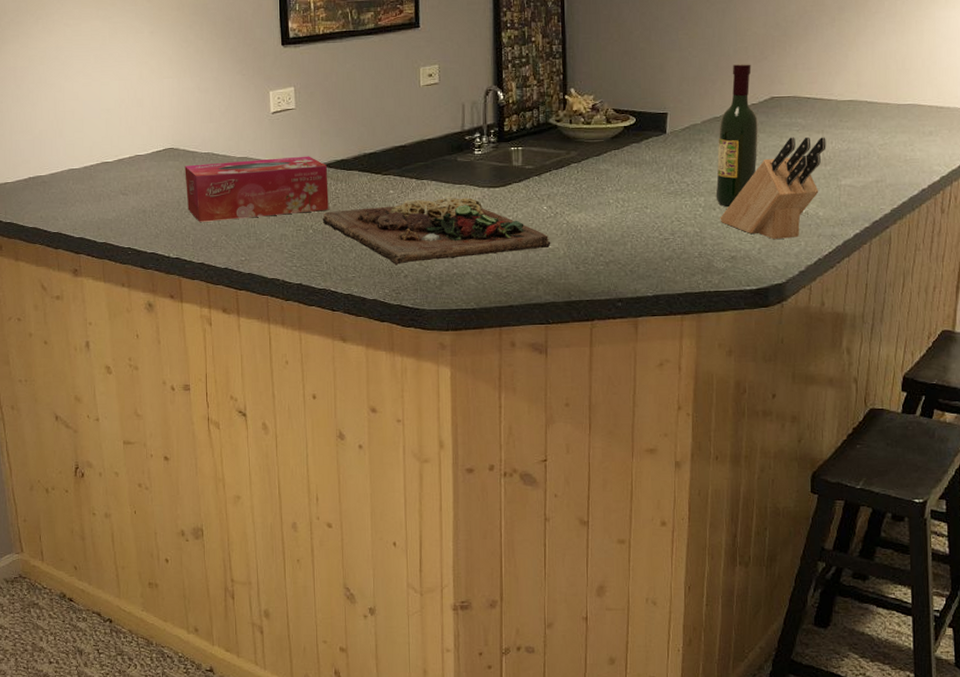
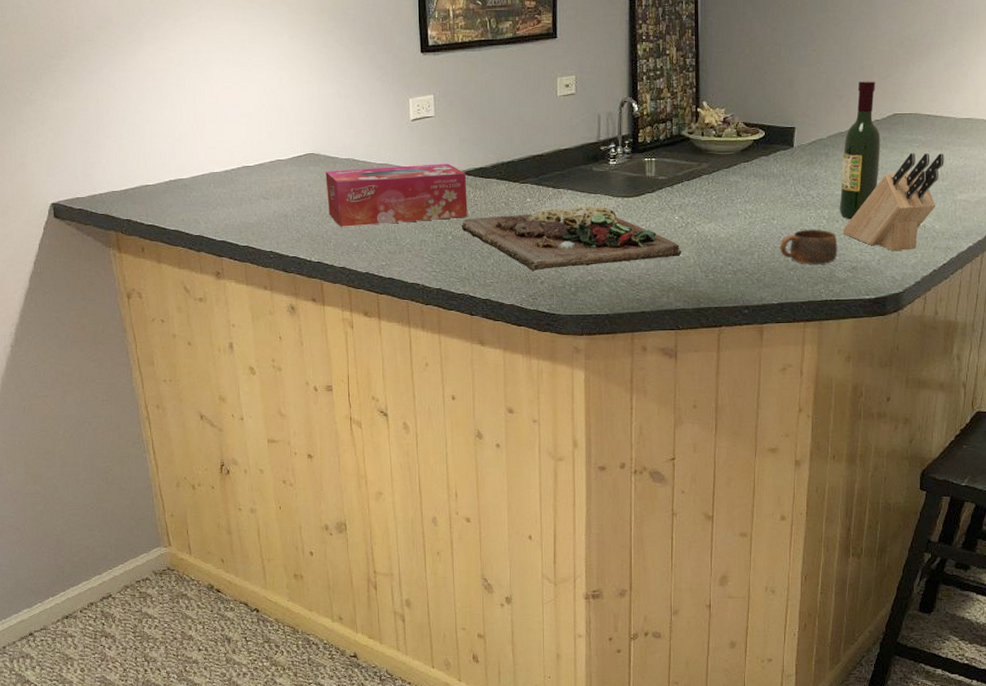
cup: none [653,218,716,255] -> present [779,230,838,264]

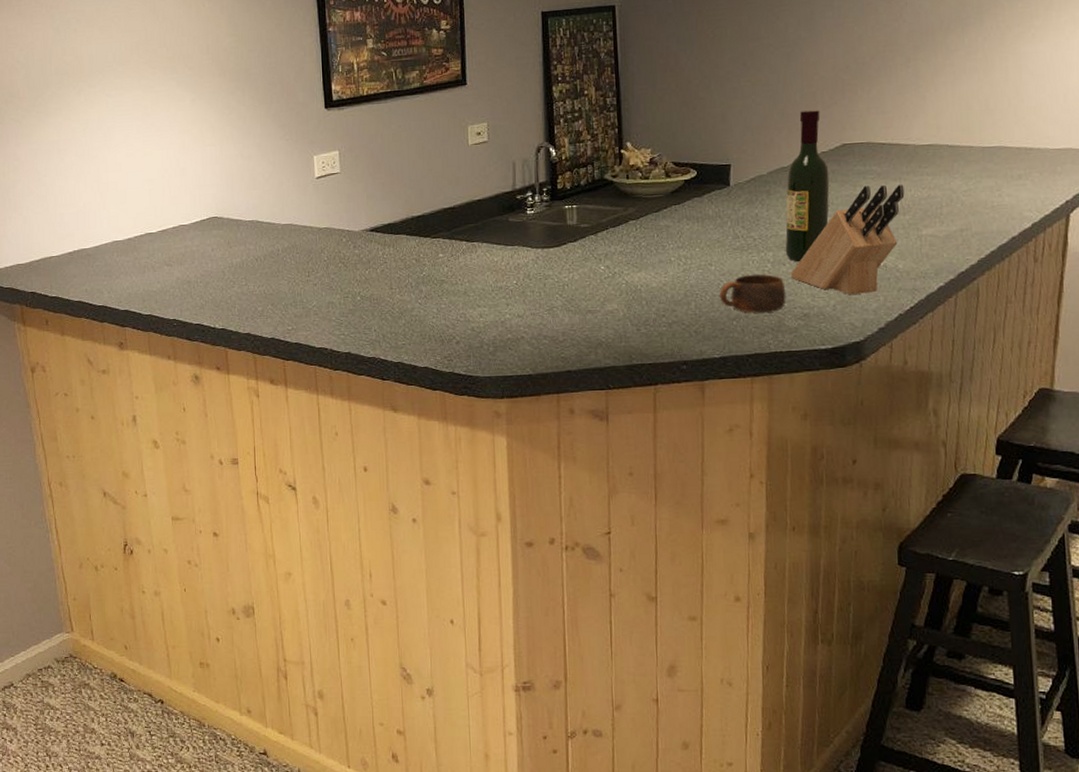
tissue box: present [325,163,468,227] -> none [229,221,377,292]
cutting board: present [461,205,682,272] -> none [370,258,610,332]

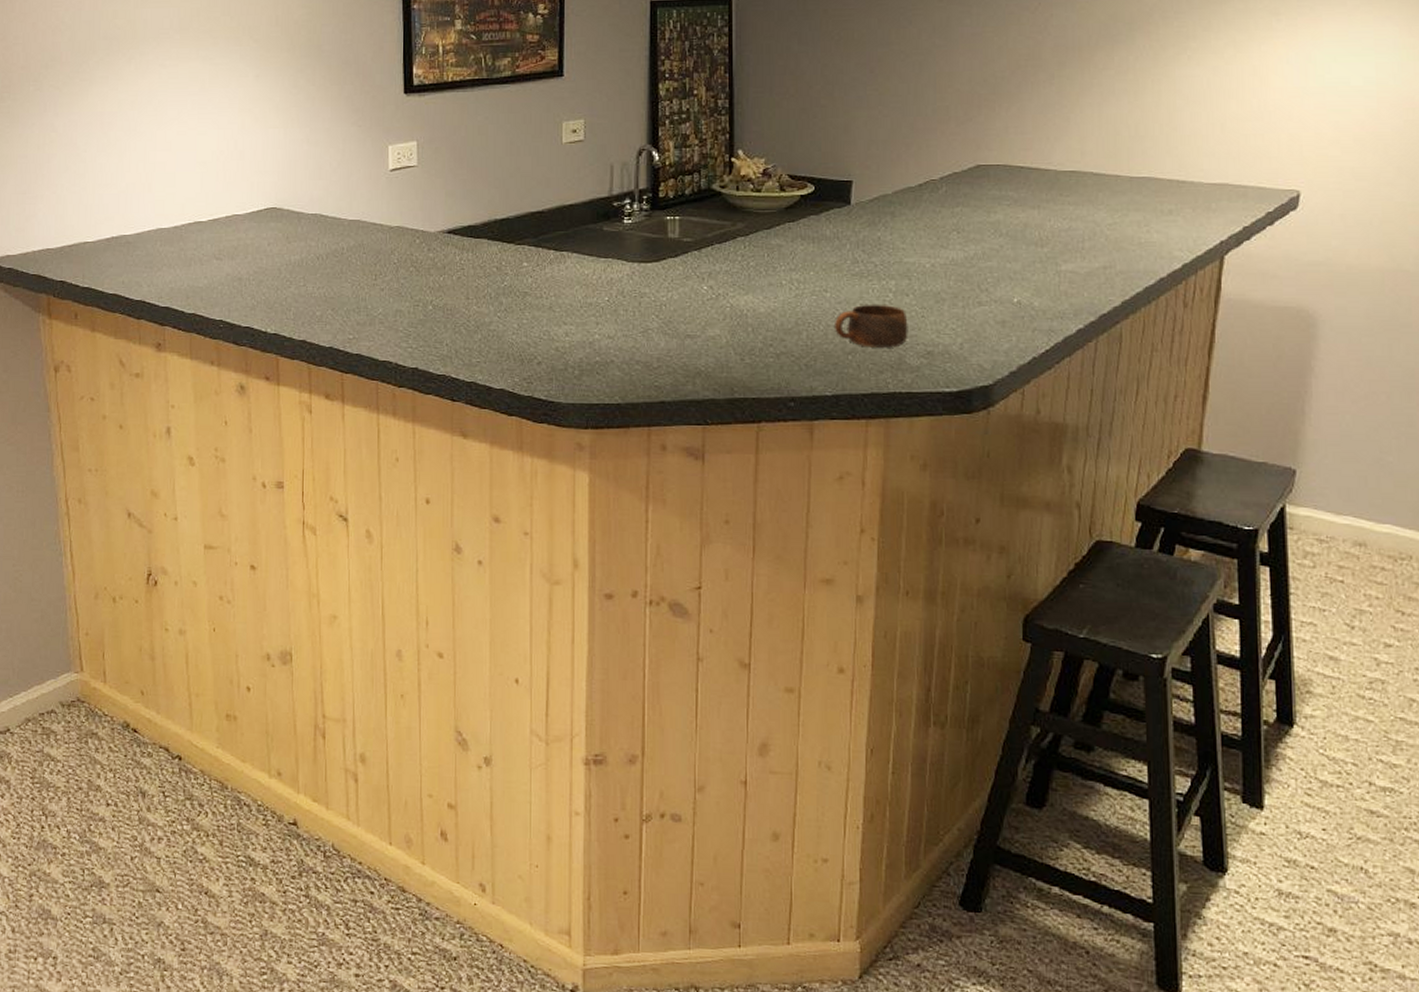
wine bottle: present [785,109,830,263] -> none [909,125,961,294]
knife block: present [790,184,905,296] -> none [914,212,1043,334]

